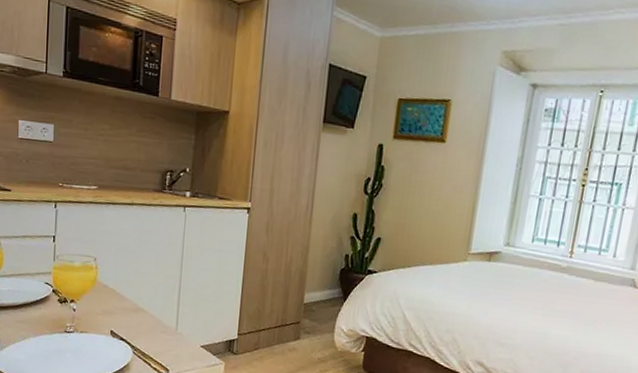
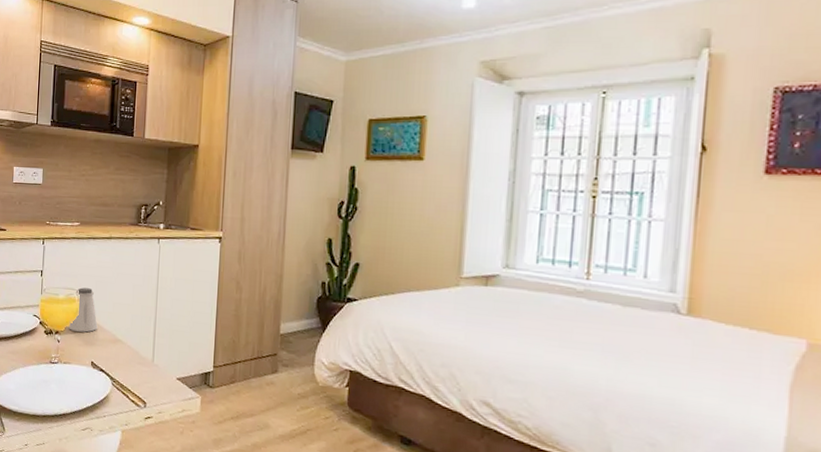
saltshaker: none [86,255,118,301] -> present [69,287,98,333]

